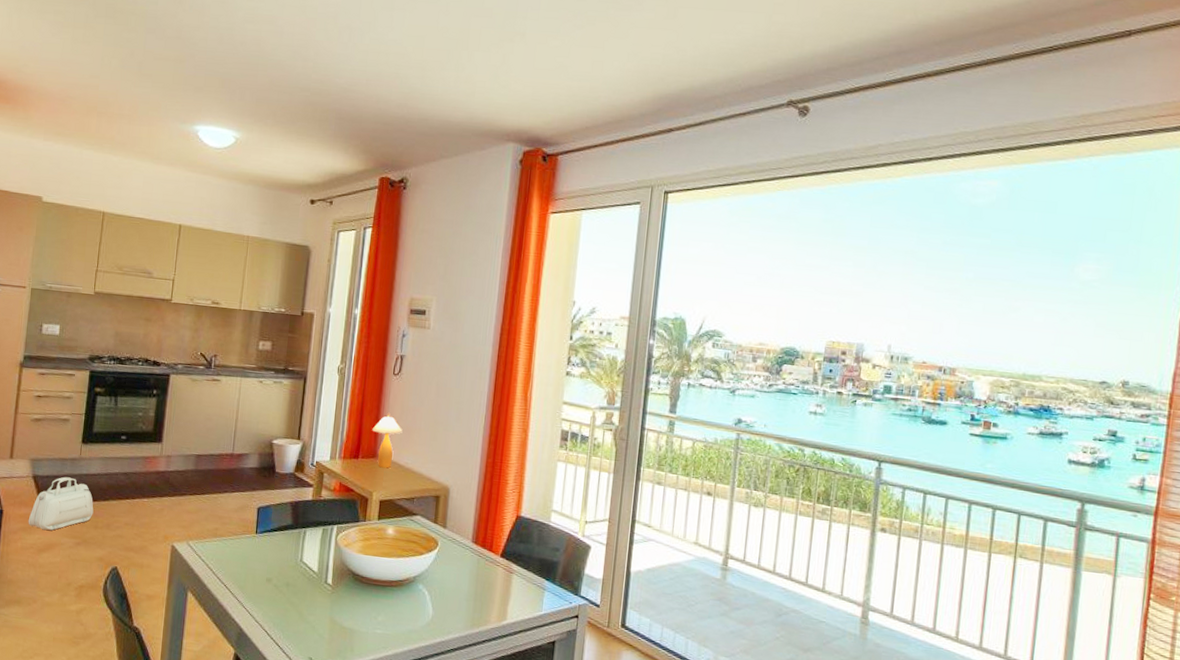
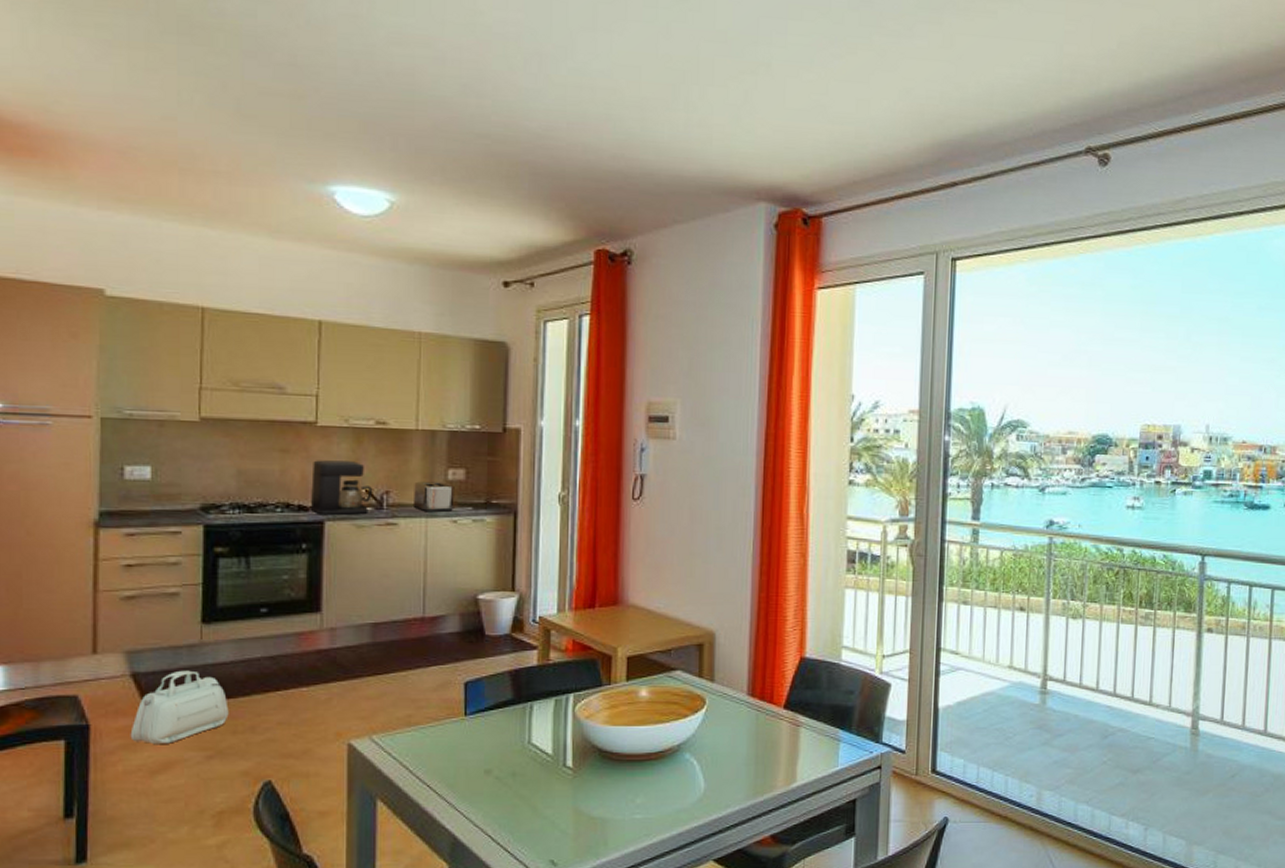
coffee maker: none [161,328,206,372] -> present [310,460,373,516]
toaster: none [232,349,263,375] -> present [412,481,455,513]
table lamp: present [372,413,403,469] -> none [610,548,650,617]

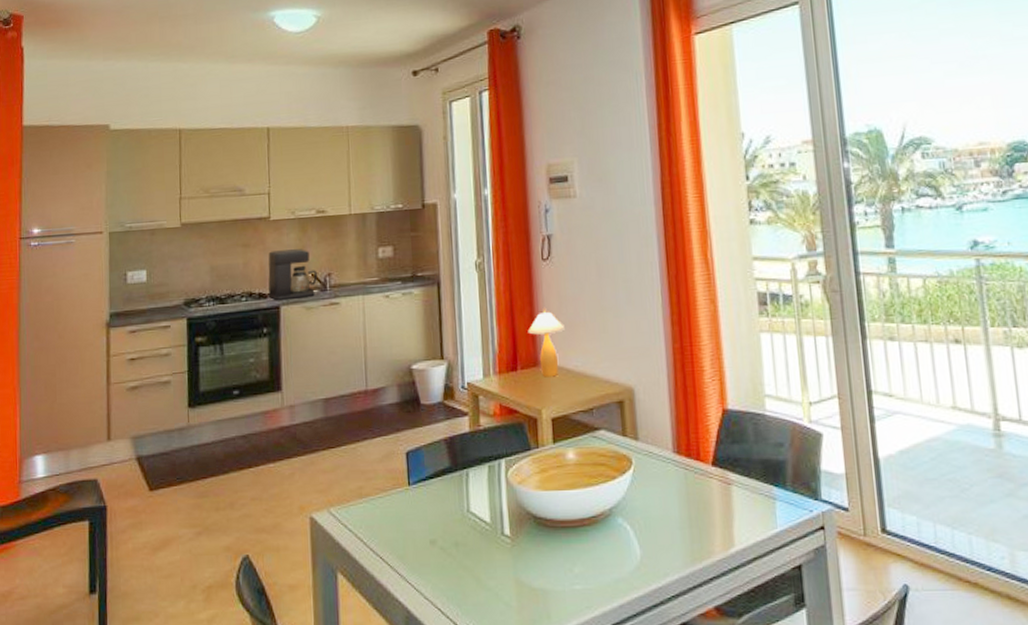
handbag: present [130,670,229,745] -> none [137,452,212,523]
toaster: present [412,481,455,513] -> none [351,260,386,290]
table lamp: none [610,548,650,617] -> present [527,308,565,377]

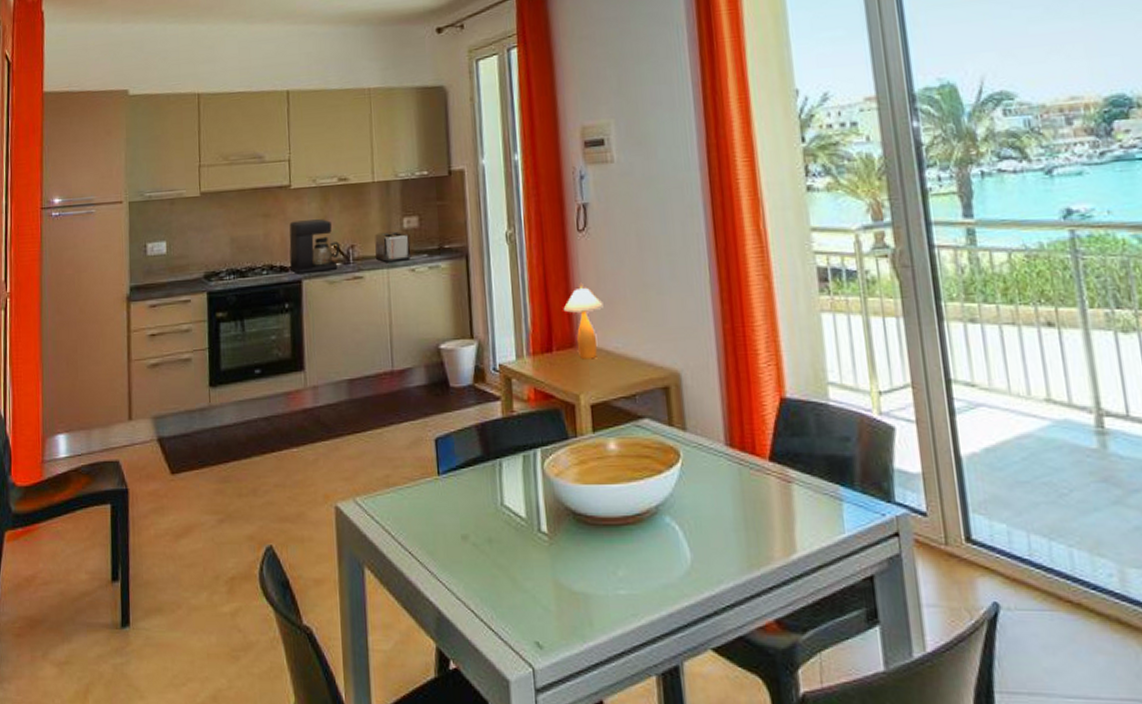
toaster: none [351,260,386,290] -> present [374,231,411,263]

